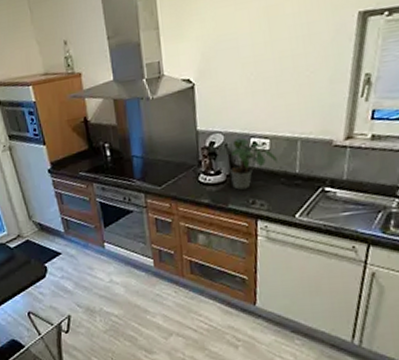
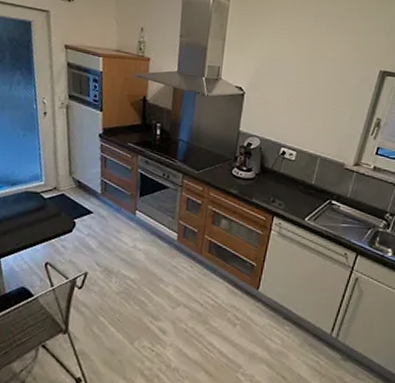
potted plant: present [230,138,277,190] -> none [259,145,299,189]

